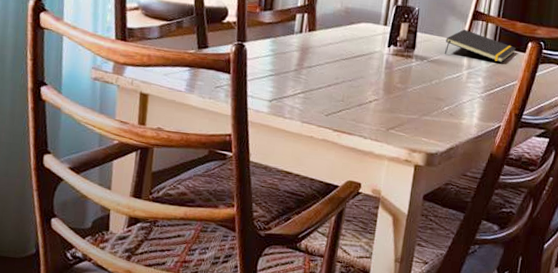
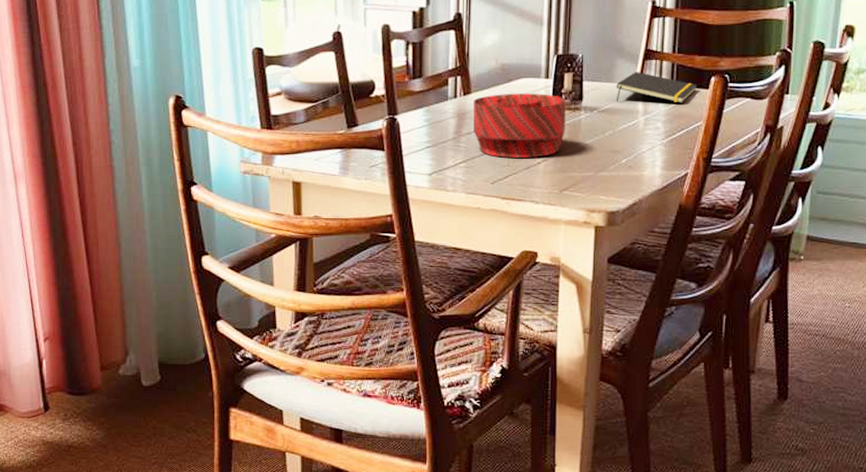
bowl: none [314,34,400,96] -> present [473,94,566,158]

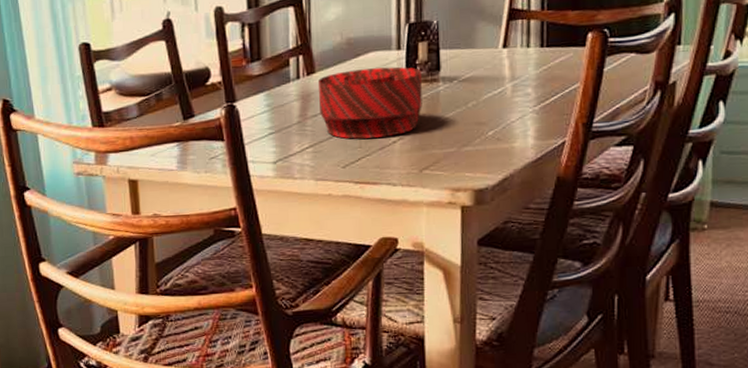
notepad: present [616,72,698,103] -> none [477,34,573,69]

